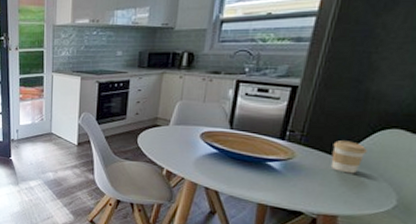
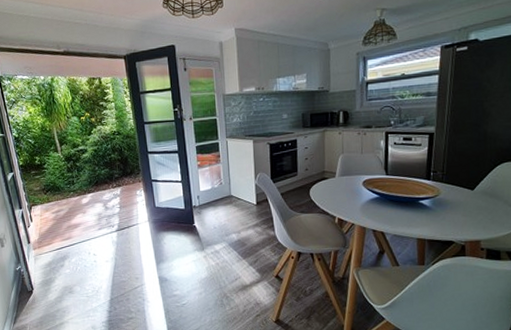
coffee cup: present [330,140,367,174] -> none [467,175,493,203]

